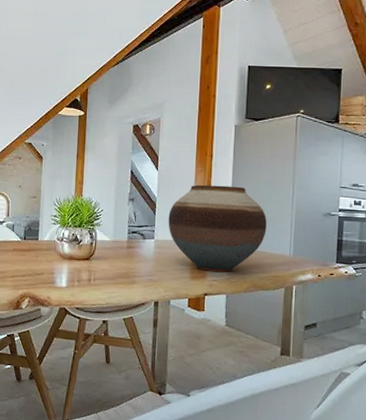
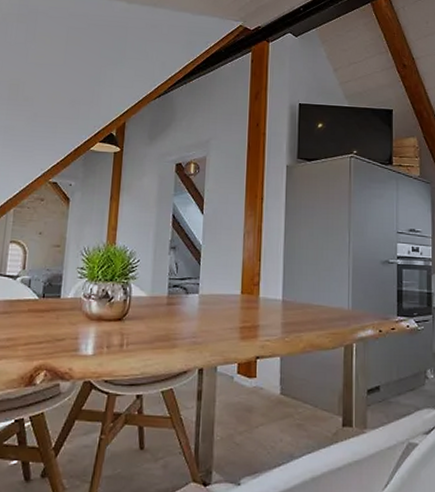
vase: present [168,184,267,272] -> none [214,230,323,330]

